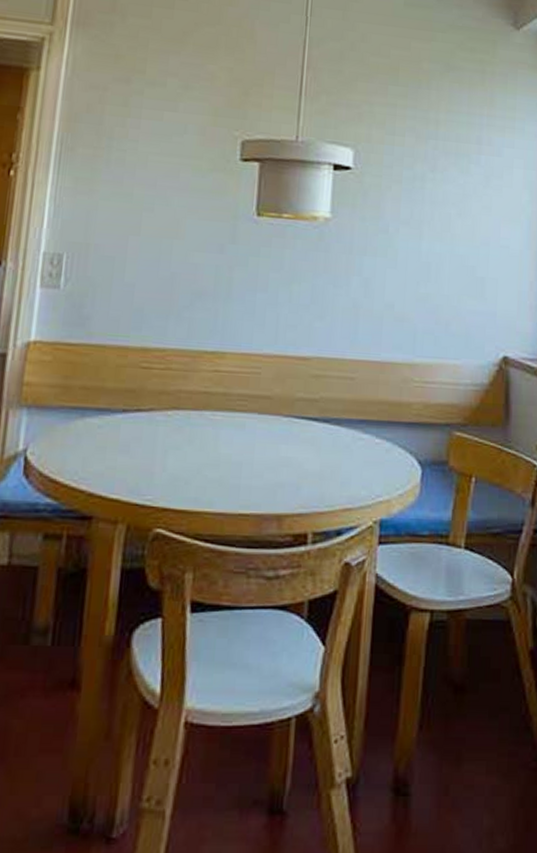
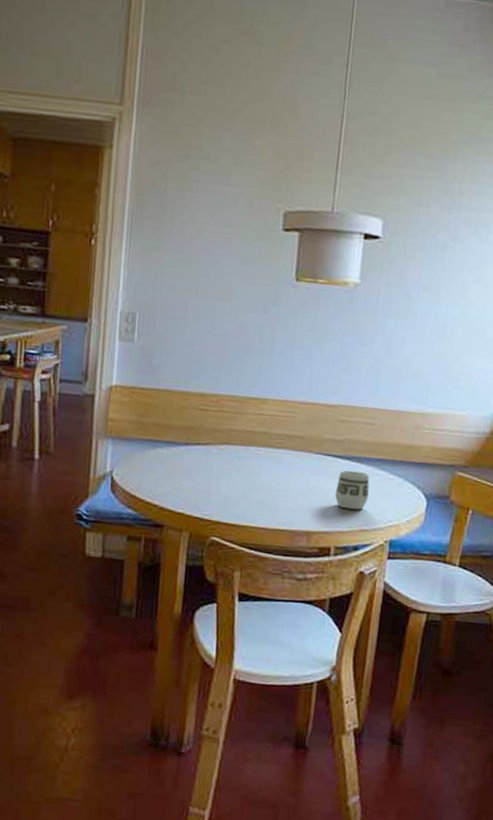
cup: none [310,435,353,484] -> present [334,470,370,510]

